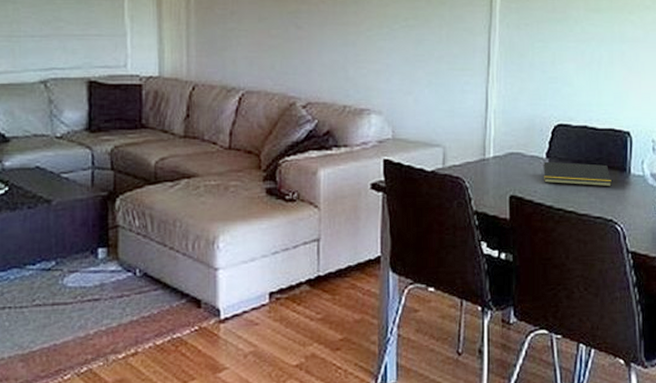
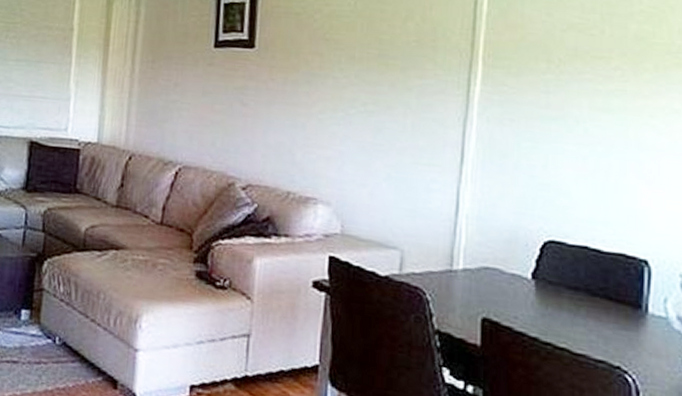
notepad: present [541,161,612,187] -> none [525,282,621,326]

